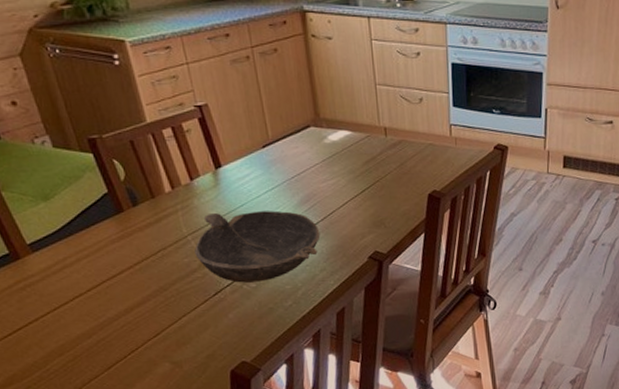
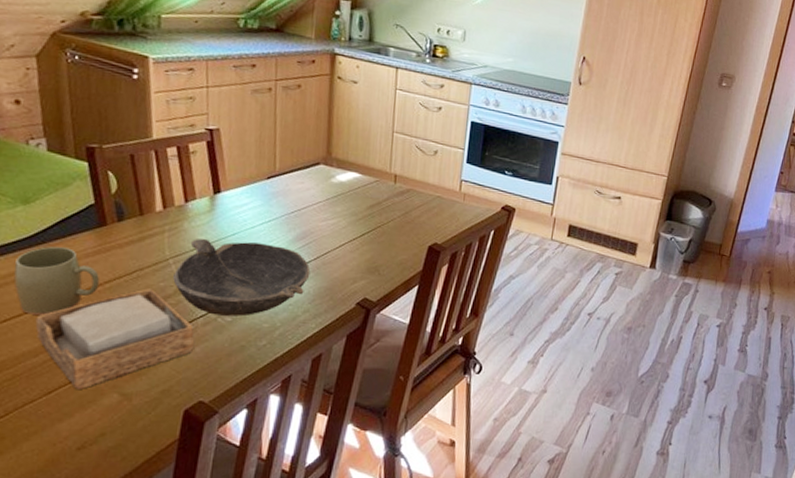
mug: none [51,237,131,301] -> present [13,246,100,315]
napkin holder: none [81,265,227,362] -> present [35,288,194,389]

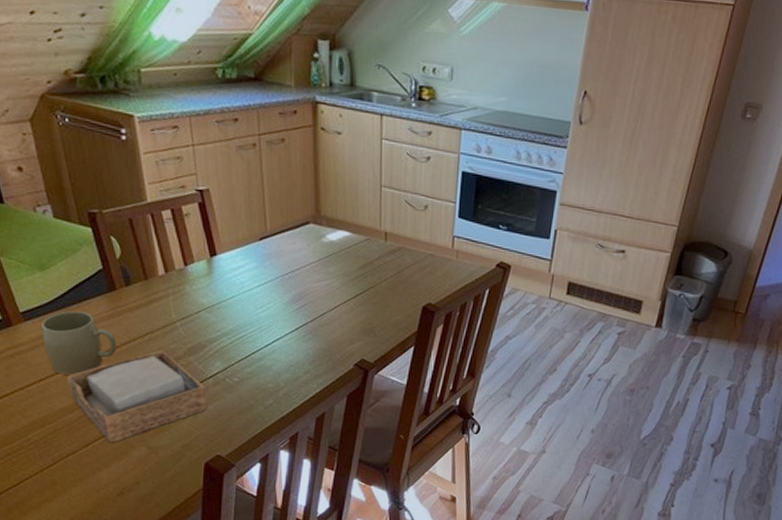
bowl: present [173,239,311,316] -> none [182,302,308,377]

